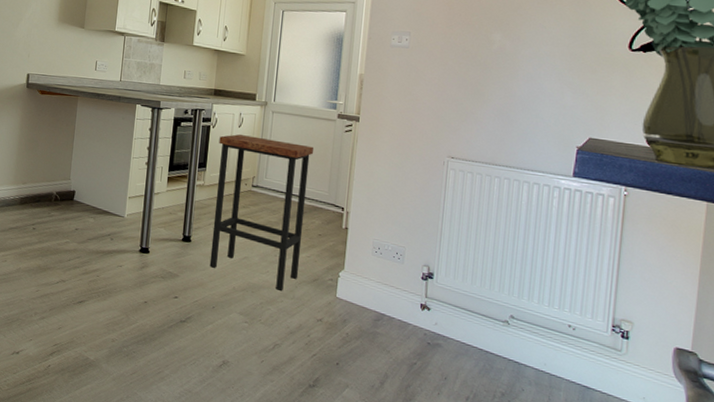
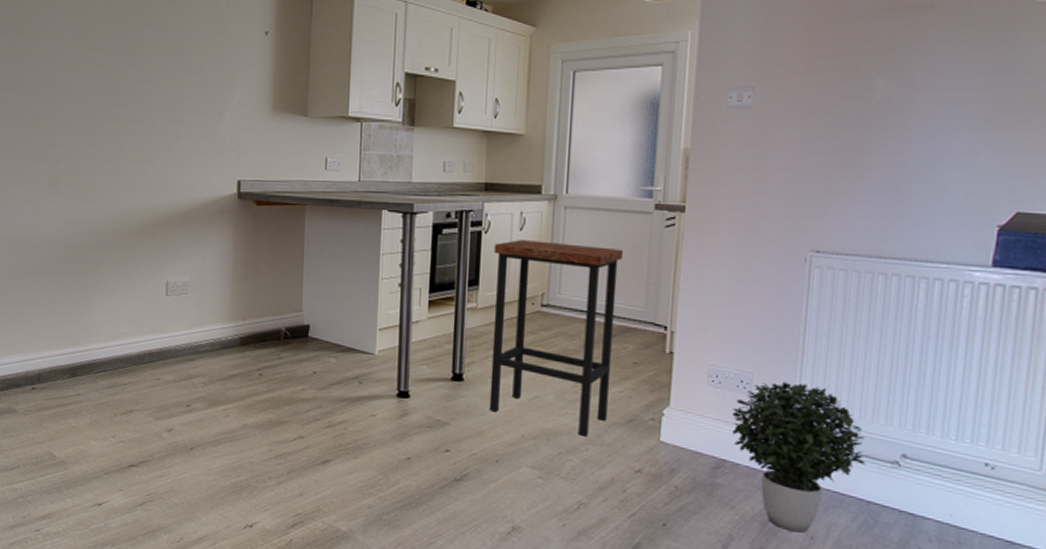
potted plant: none [389,255,485,374] -> present [732,382,866,533]

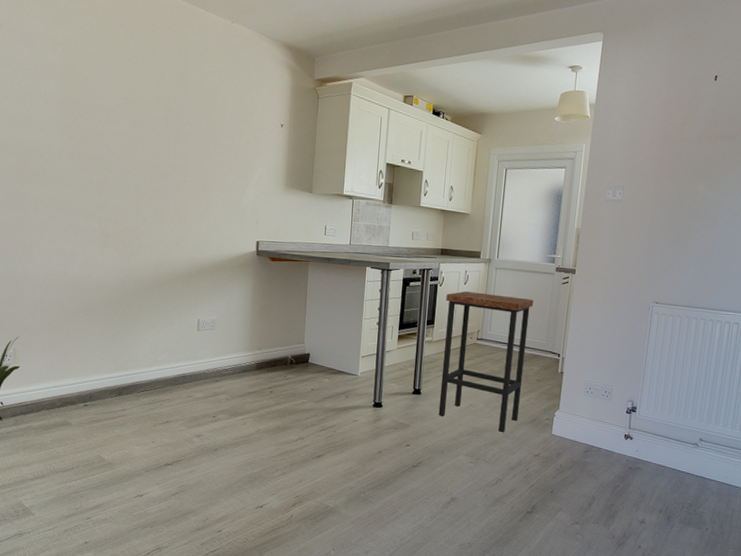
potted plant: present [732,382,866,533] -> none [598,392,679,493]

